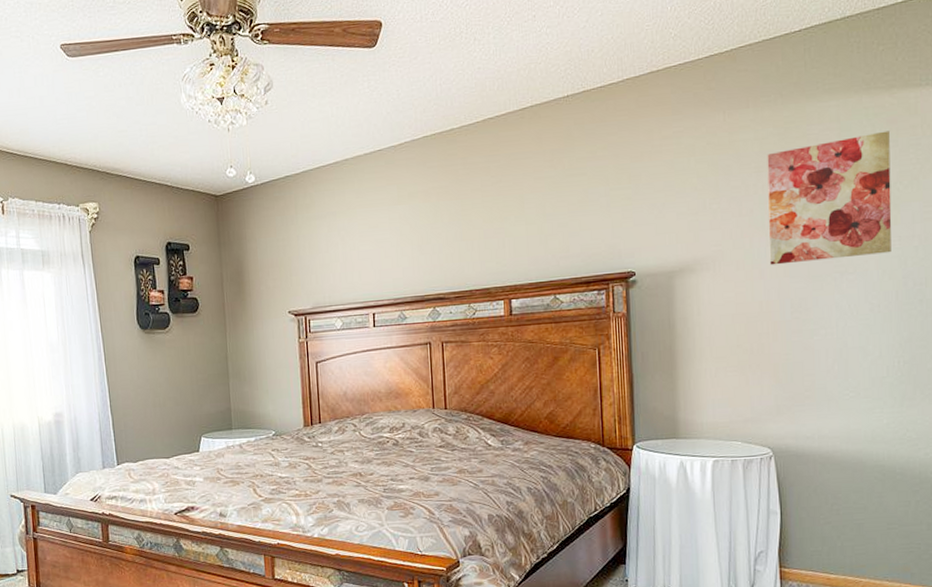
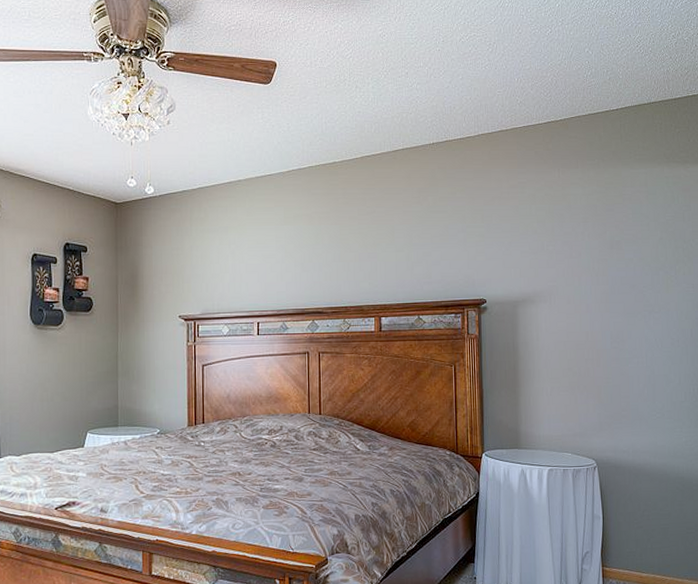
wall art: present [767,131,892,265] -> none [592,197,687,301]

